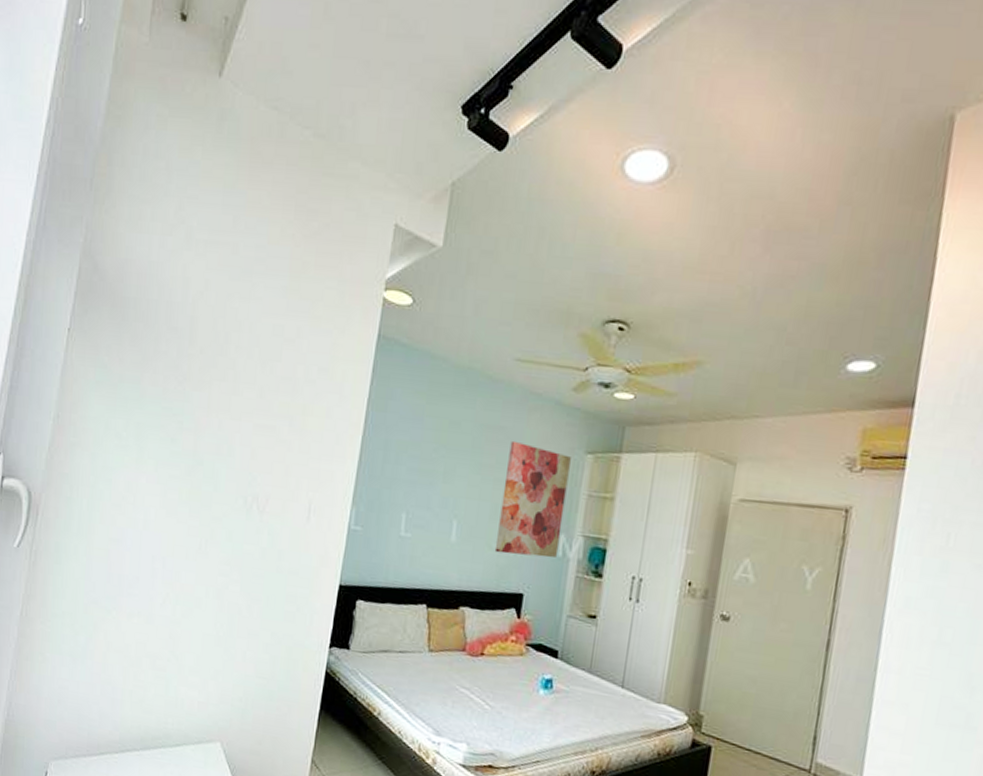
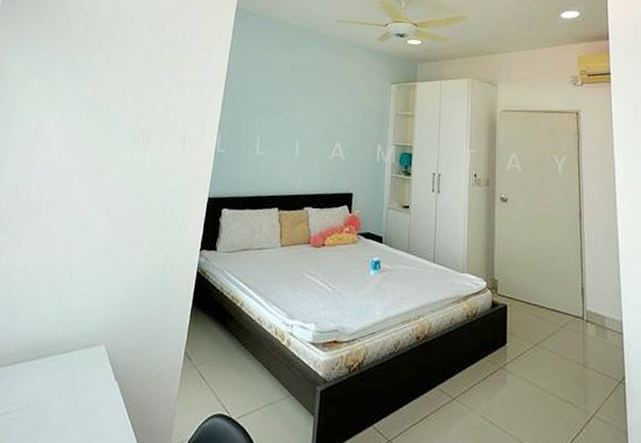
wall art: present [494,440,571,558] -> none [329,77,381,164]

